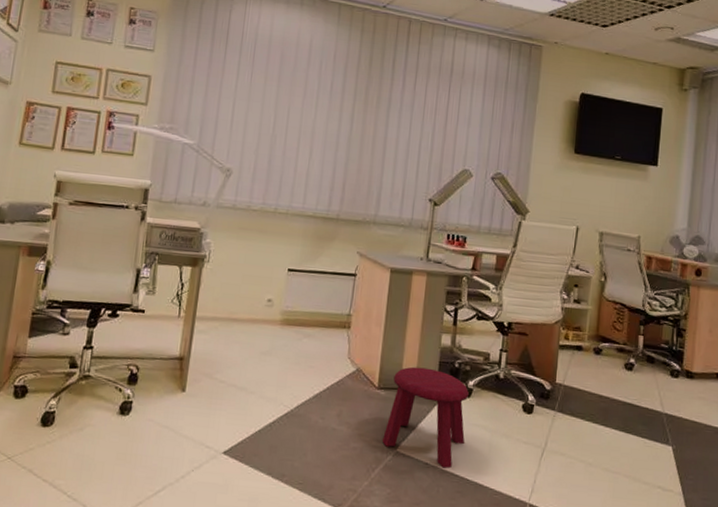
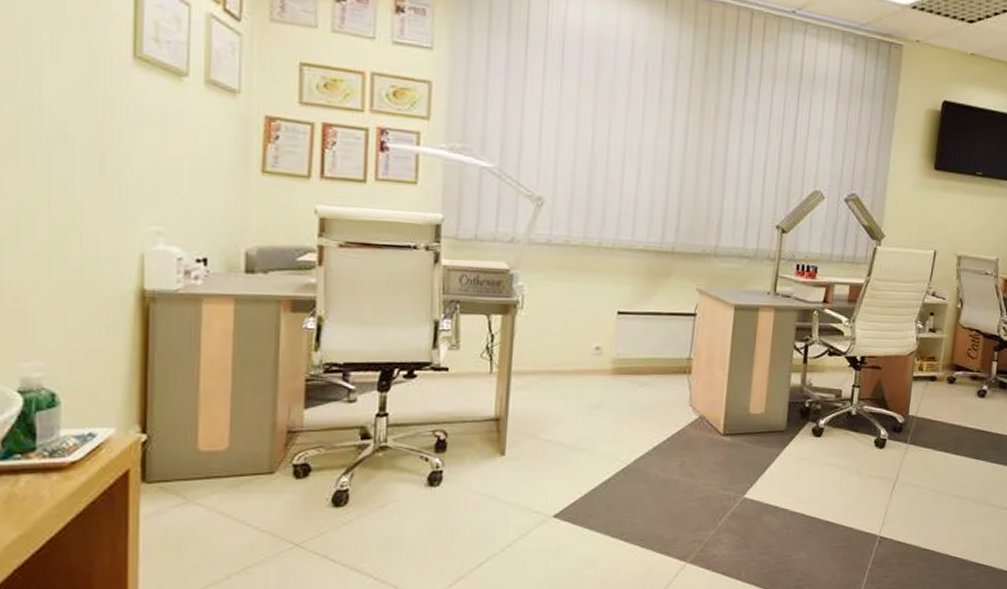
stool: present [382,367,470,469] -> none [729,409,821,510]

